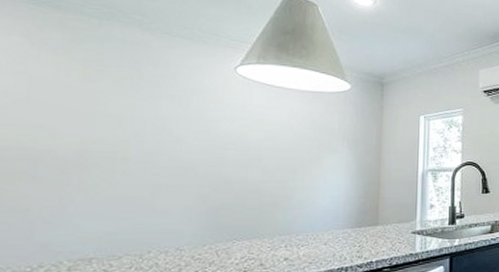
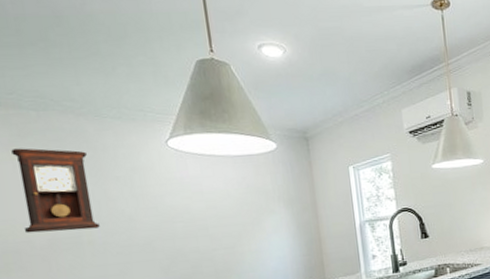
pendulum clock: none [49,52,144,146] -> present [11,148,100,234]

